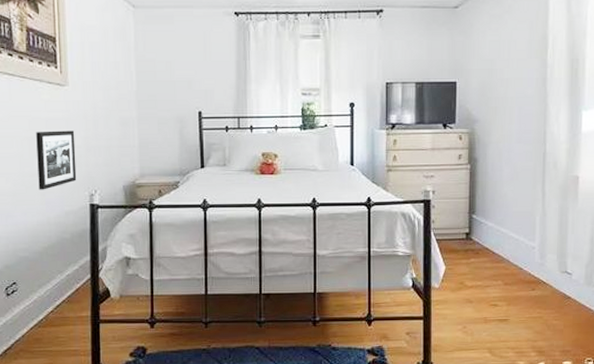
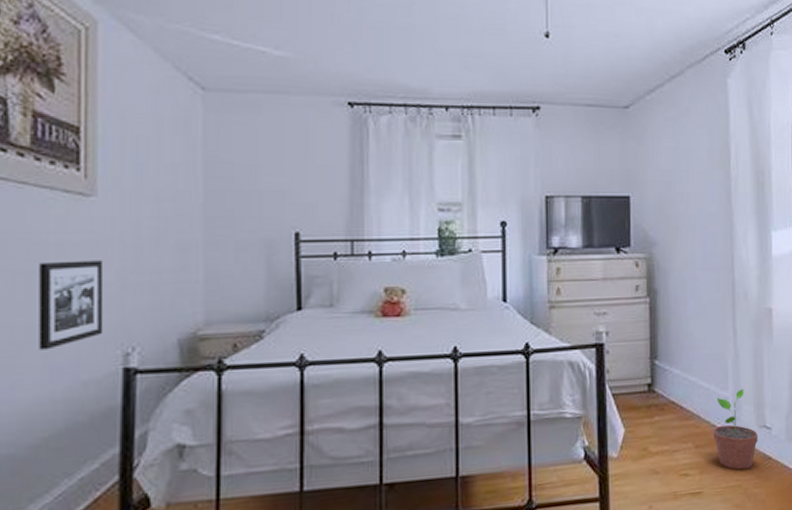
potted plant: none [520,240,559,305] -> present [713,388,758,470]

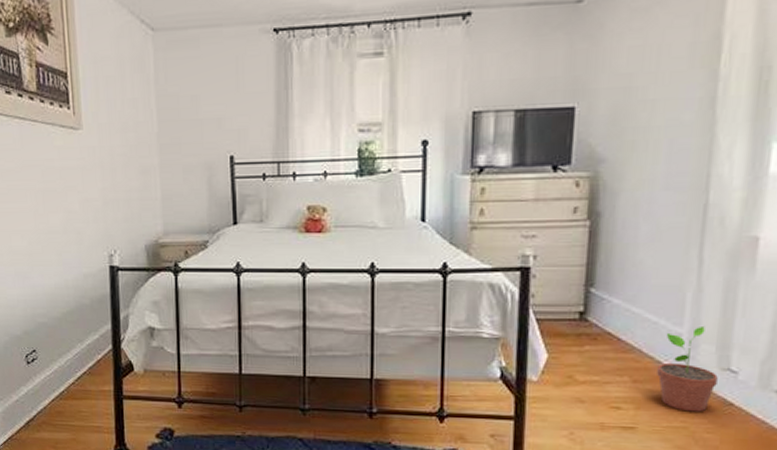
picture frame: present [39,260,104,350] -> none [50,181,95,249]

